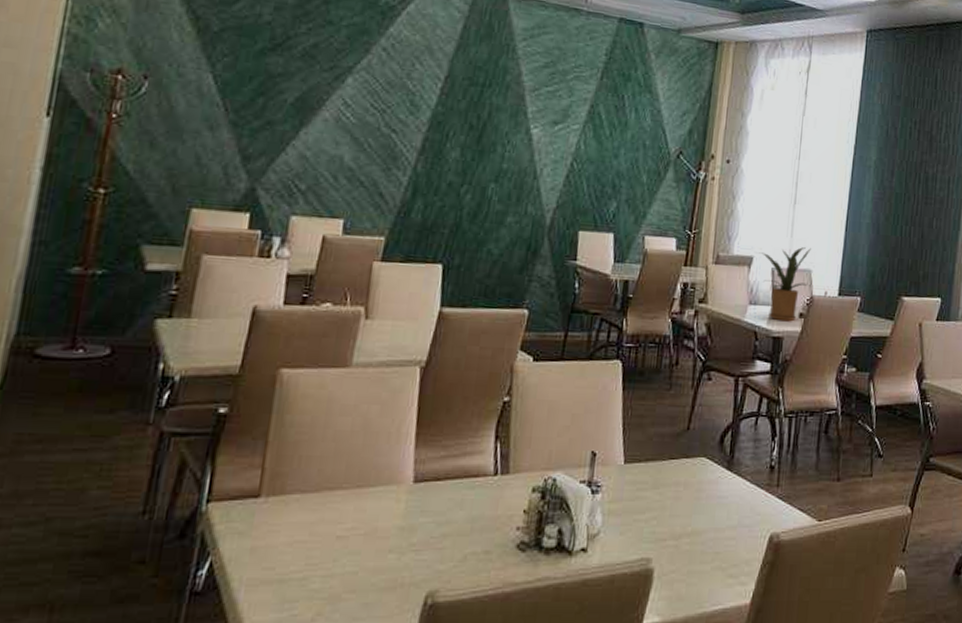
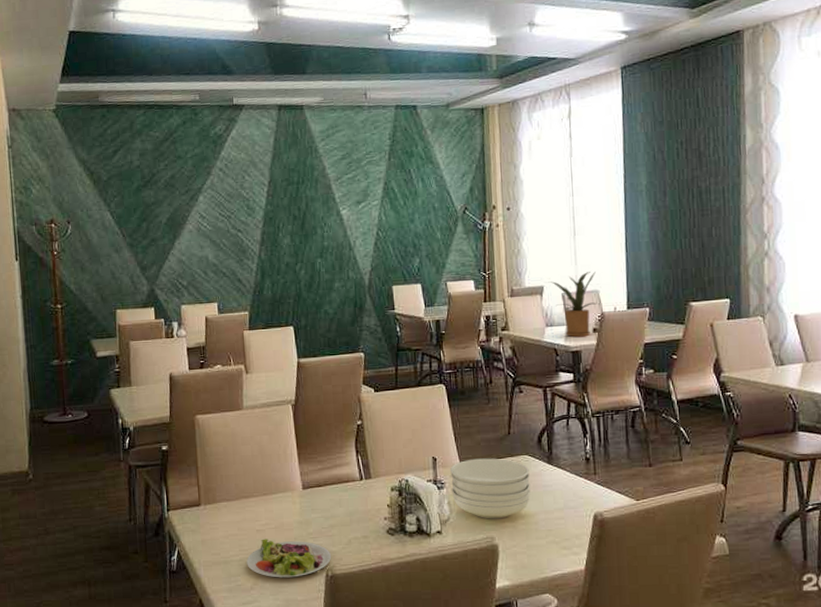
salad plate: none [312,549,437,606] -> present [246,539,332,578]
bowl: none [608,457,705,536] -> present [450,458,531,519]

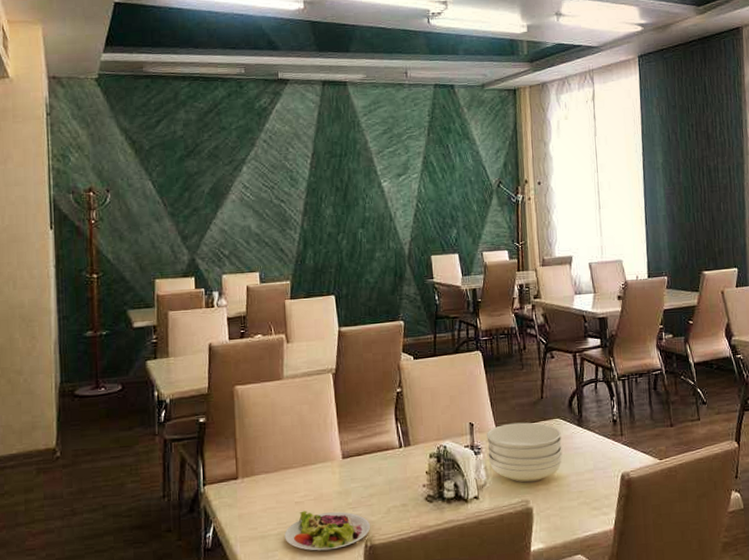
house plant: present [548,271,601,337] -> none [576,242,625,305]

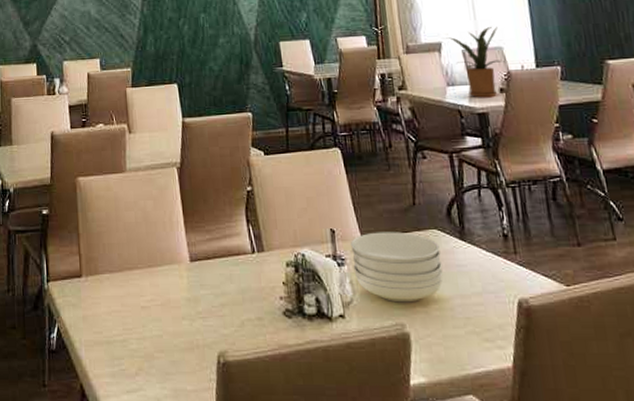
salad plate: present [284,510,371,551] -> none [131,317,224,363]
house plant: none [576,242,625,305] -> present [446,27,507,98]

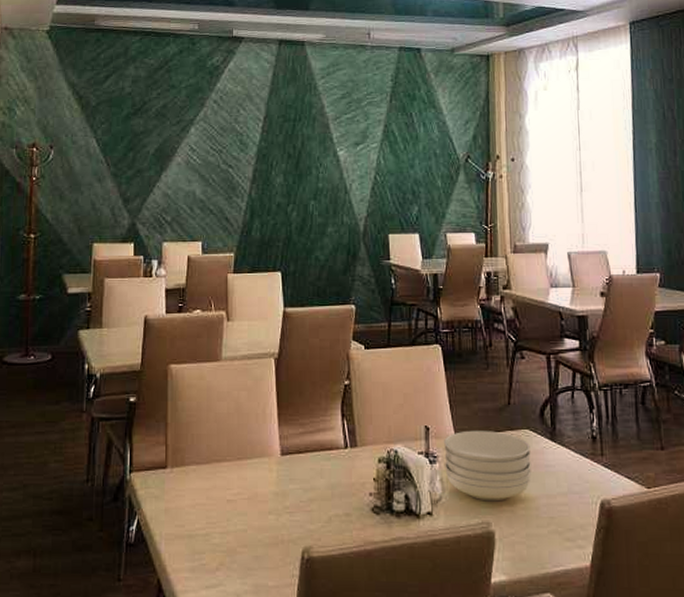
house plant: present [446,27,507,98] -> none [553,231,609,301]

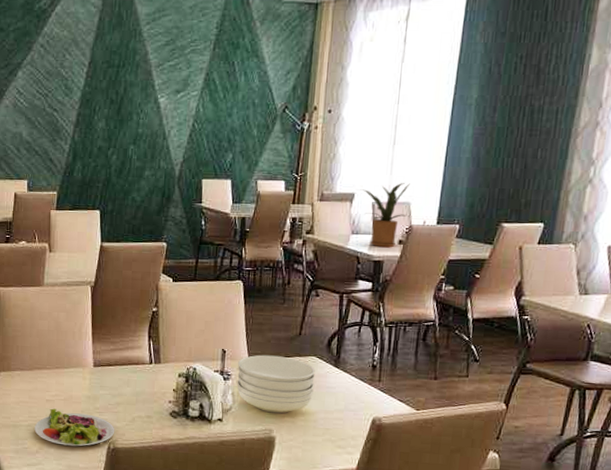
salad plate: none [213,511,309,559] -> present [34,408,115,447]
house plant: none [553,231,609,301] -> present [360,183,411,248]

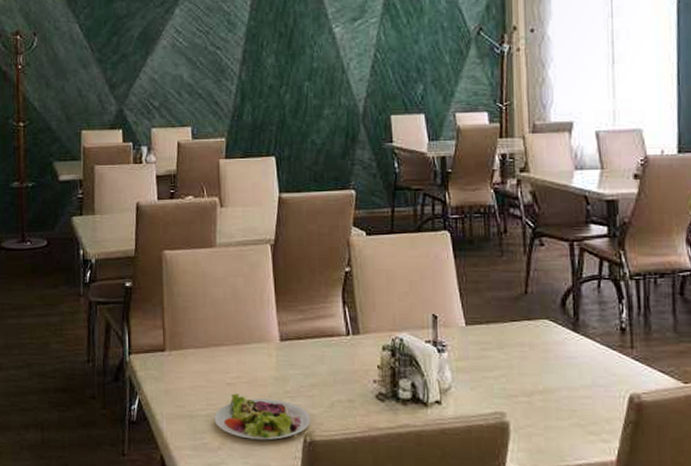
bowl: present [237,355,315,414] -> none [454,319,551,393]
house plant: present [360,183,411,248] -> none [579,107,645,184]

